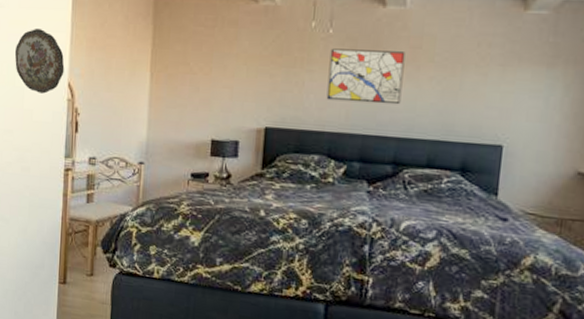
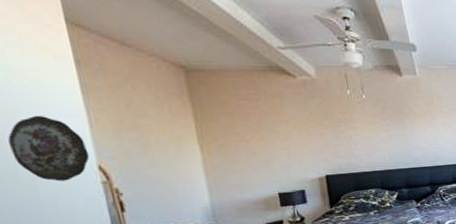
wall art: present [326,48,406,105] -> none [367,107,427,148]

